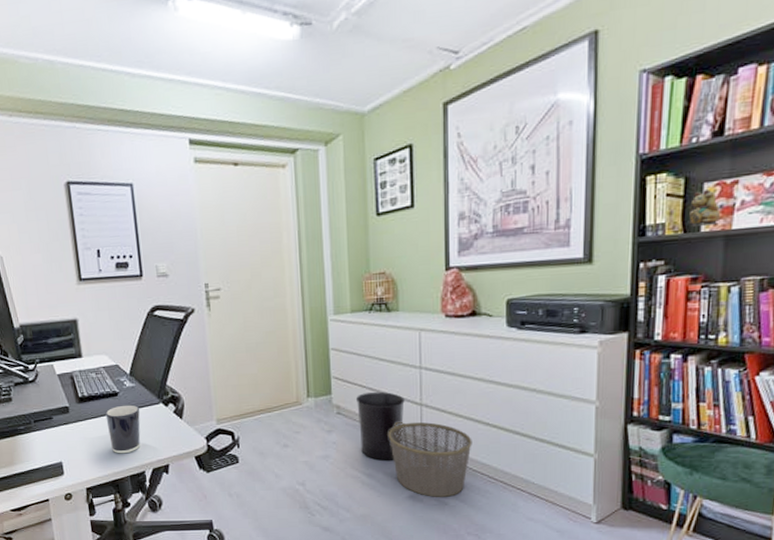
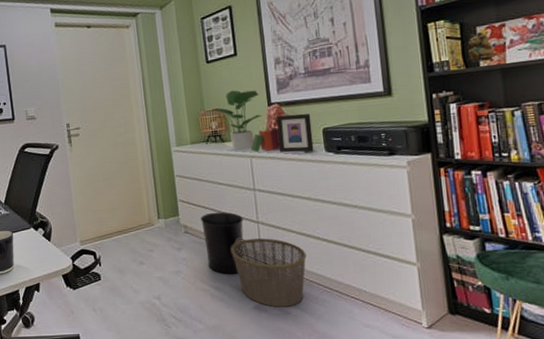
potted plant: none [380,250,438,322] -> present [213,90,263,150]
books: none [420,295,456,325] -> present [250,127,280,152]
picture frame: none [453,281,494,327] -> present [276,114,314,153]

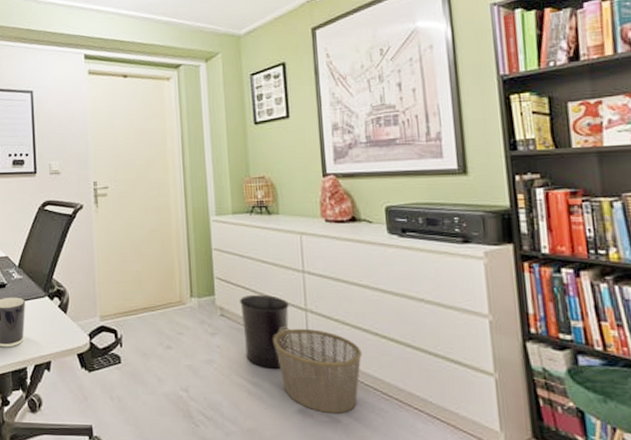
potted plant: present [213,90,263,150] -> none [259,156,316,225]
books: present [250,127,280,152] -> none [300,201,335,229]
picture frame: present [276,114,314,153] -> none [332,188,375,233]
decorative figurine: present [467,32,496,62] -> none [557,109,591,142]

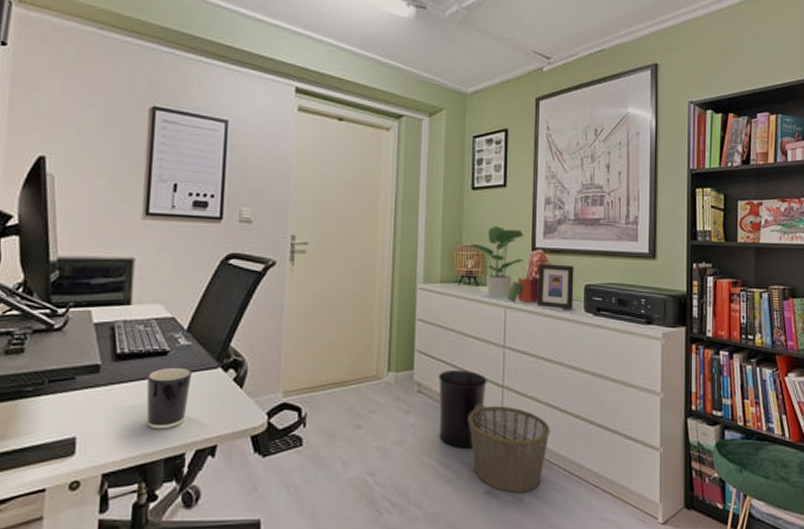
potted plant: none [259,156,316,225] -> present [471,226,525,298]
books: none [300,201,335,229] -> present [506,276,540,303]
picture frame: none [332,188,375,233] -> present [536,263,574,310]

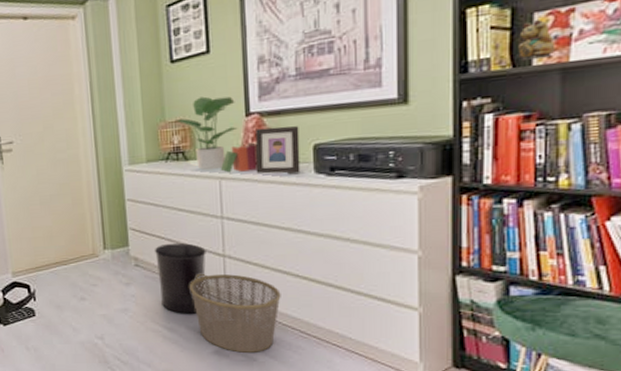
decorative figurine: none [729,206,752,237] -> present [518,20,556,60]

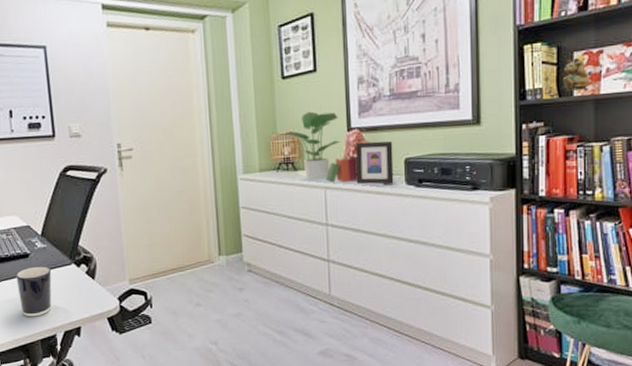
waste bin: present [154,242,206,314] -> none [265,248,313,317]
basket: present [189,273,281,353] -> none [297,277,378,353]

